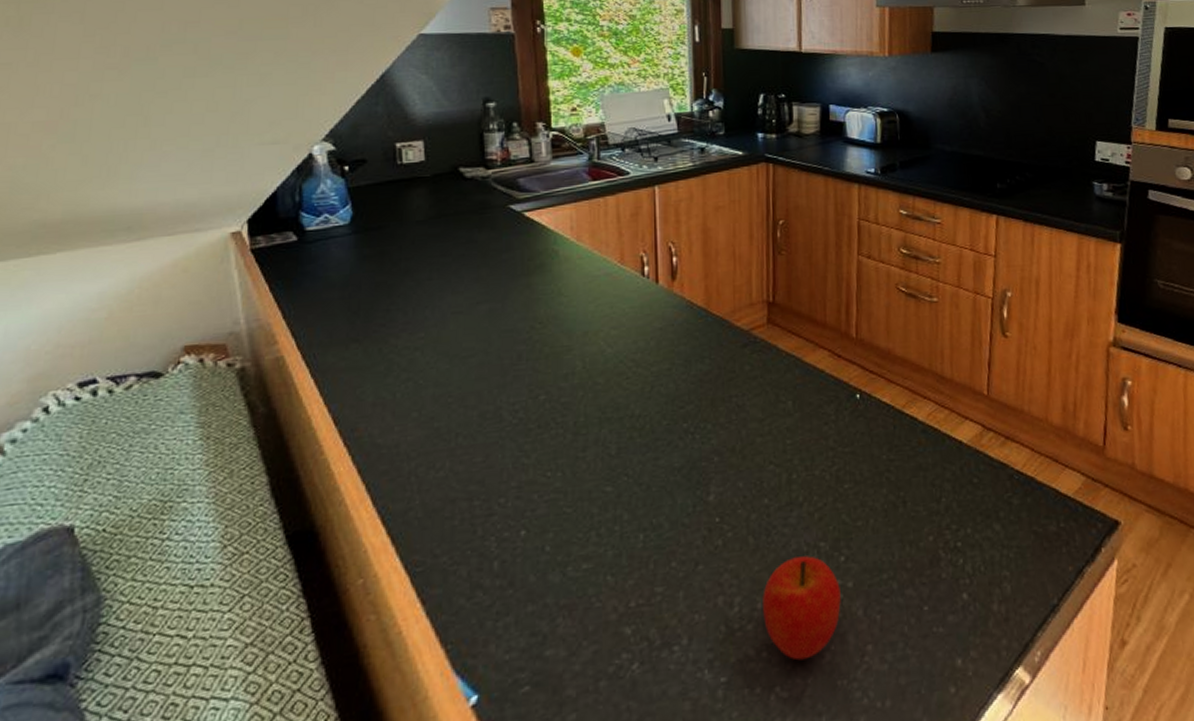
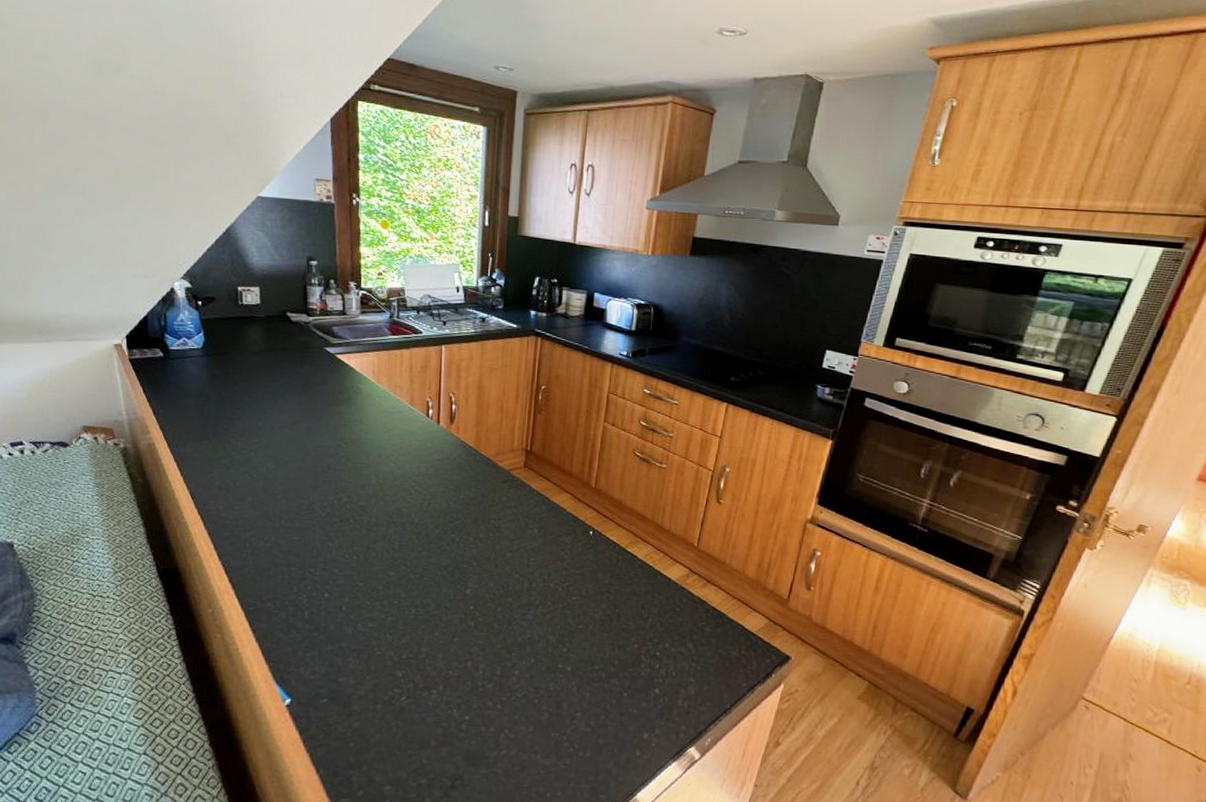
fruit: present [762,556,841,661] -> none [500,643,561,715]

